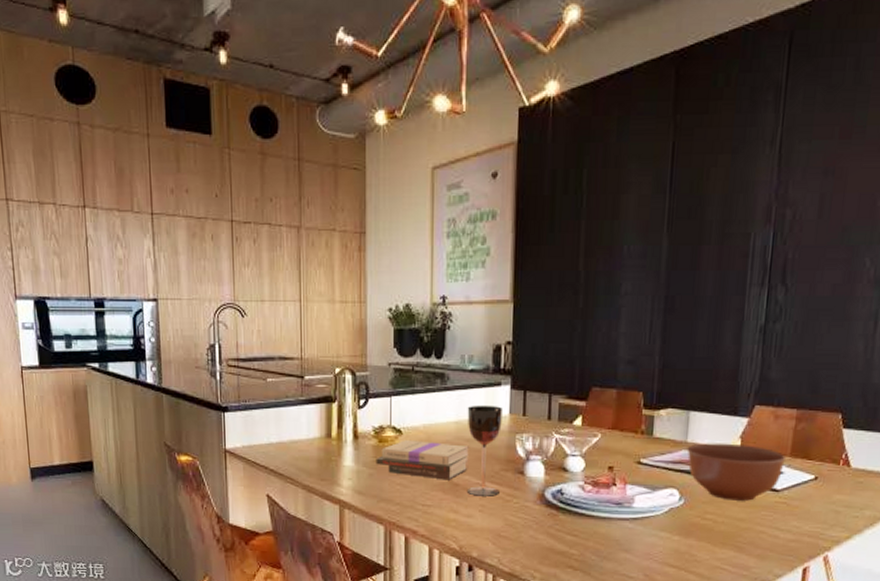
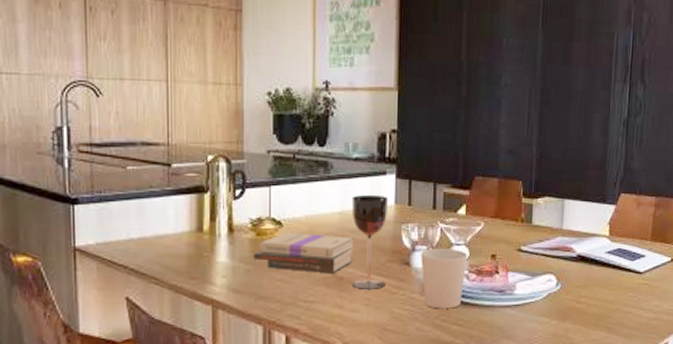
dixie cup: none [535,458,584,519] -> present [421,248,468,309]
bowl: present [687,443,785,501] -> none [562,229,647,284]

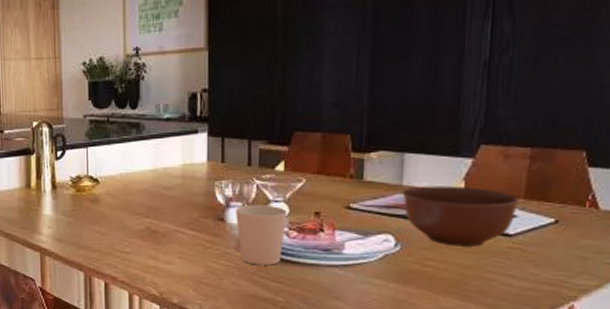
books: present [253,231,354,274] -> none [74,188,166,228]
wineglass: present [351,194,388,289] -> none [163,152,200,243]
bowl: none [562,229,647,284] -> present [402,186,519,247]

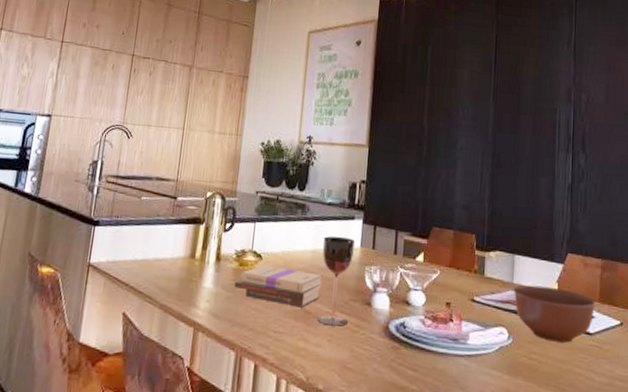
books: none [74,188,166,228] -> present [234,264,323,308]
wineglass: none [163,152,200,243] -> present [317,236,355,326]
dixie cup: present [236,205,288,266] -> none [381,291,425,353]

